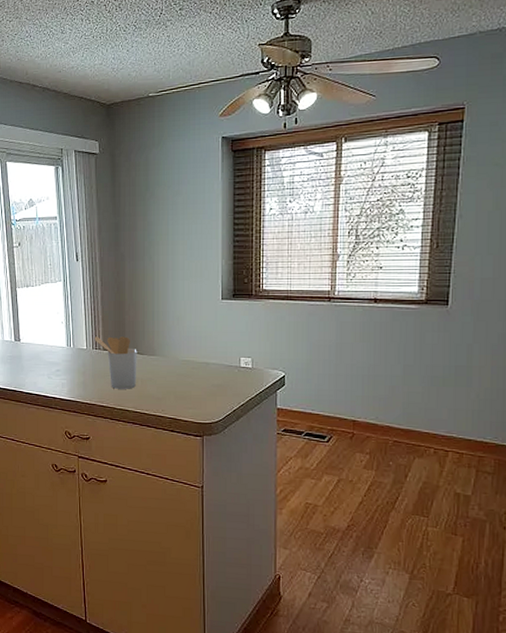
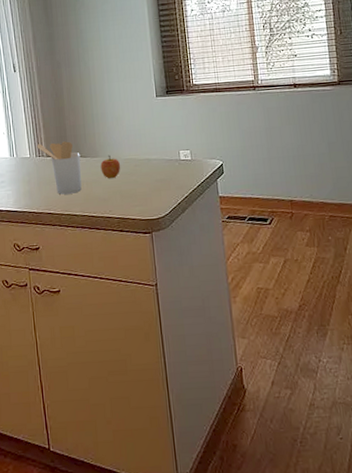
apple: none [157,354,178,379] -> present [100,155,121,179]

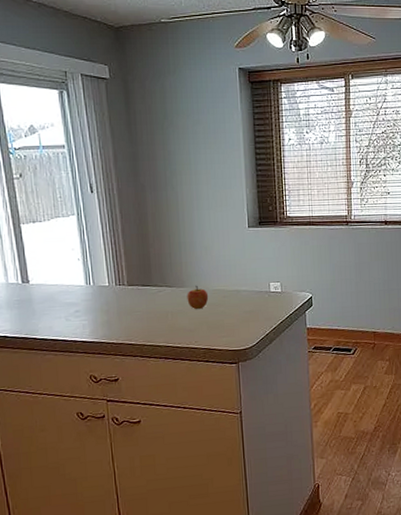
utensil holder: present [37,141,82,195] -> none [117,270,166,325]

